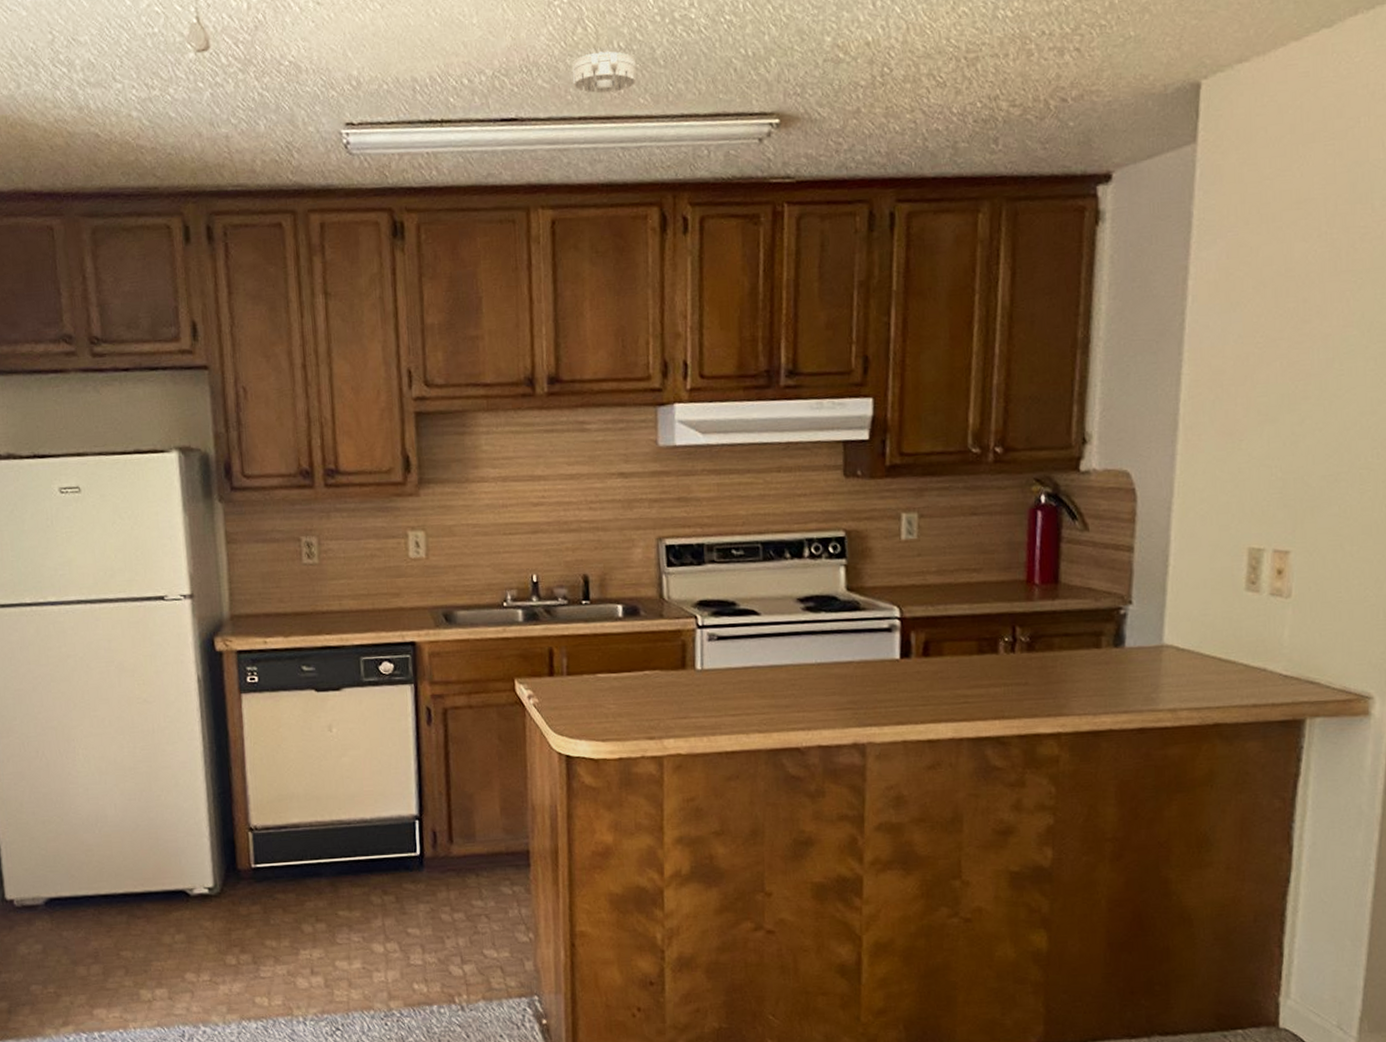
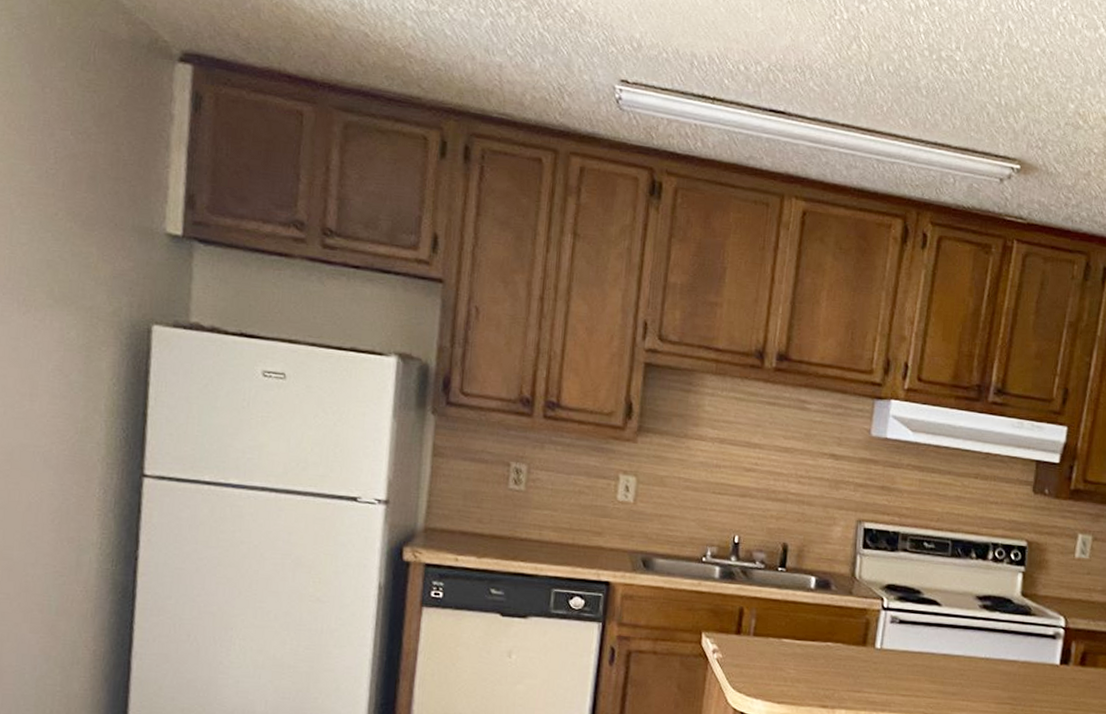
smoke detector: present [572,51,637,94] -> none [842,69,901,109]

